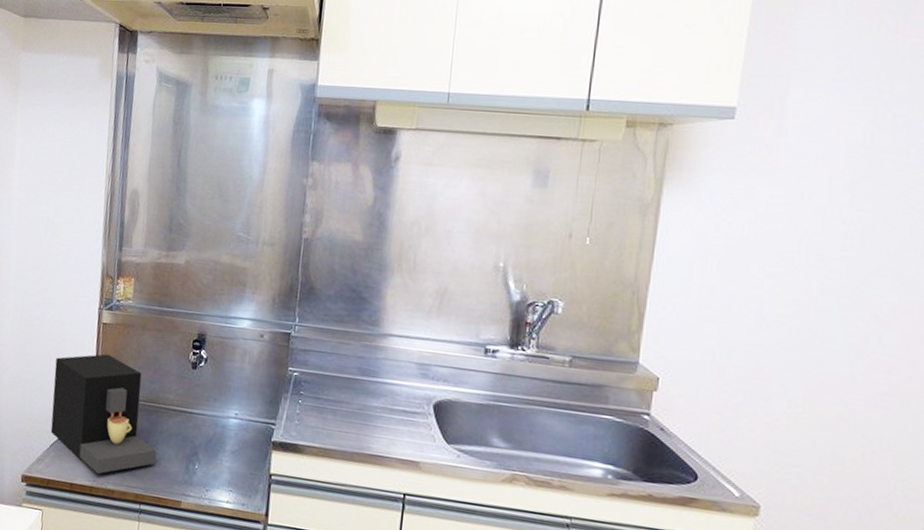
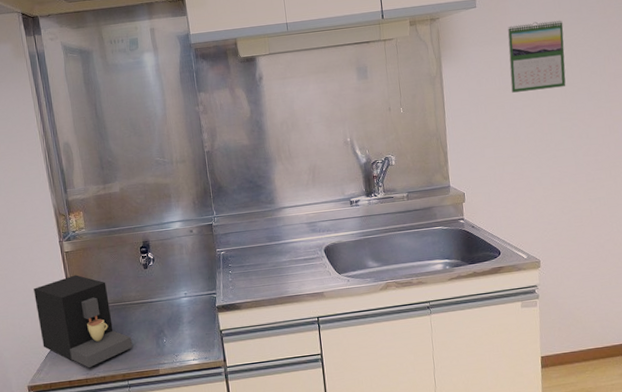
calendar: none [766,154,873,260] -> present [507,20,566,93]

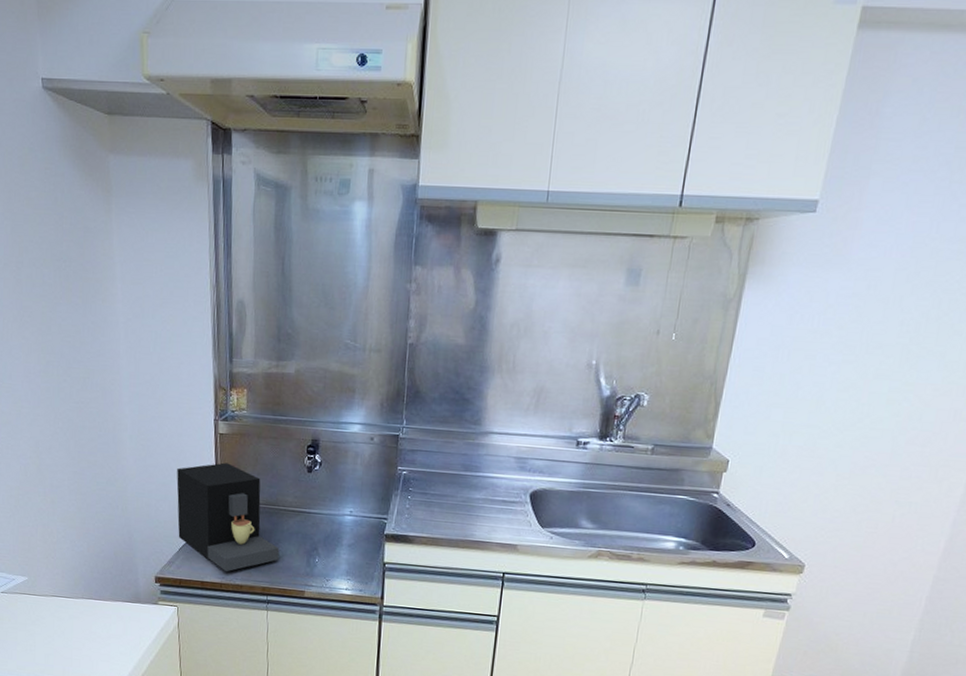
calendar: present [507,20,566,93] -> none [832,246,935,345]

